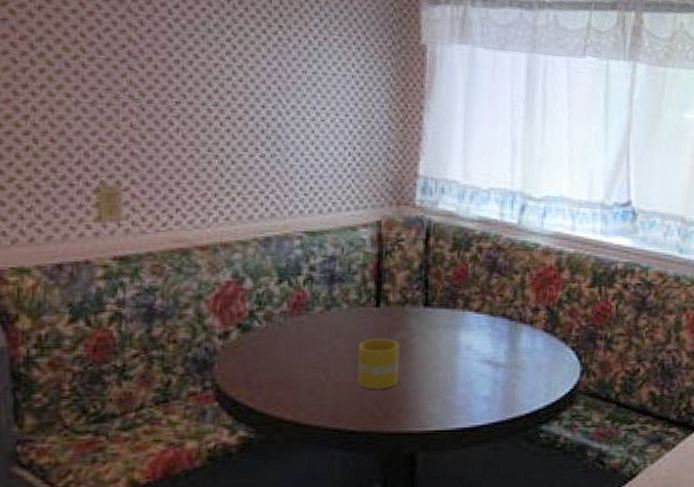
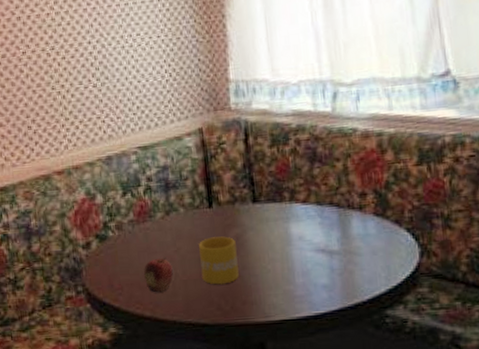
fruit: none [289,356,326,394] -> present [143,257,174,293]

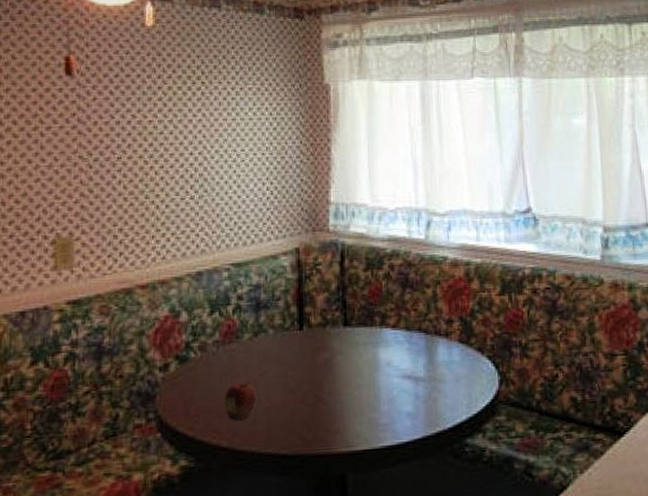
mug: present [199,236,239,285] -> none [286,360,325,412]

